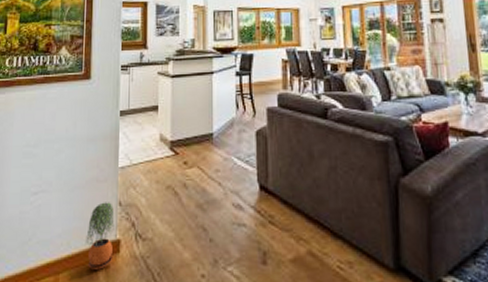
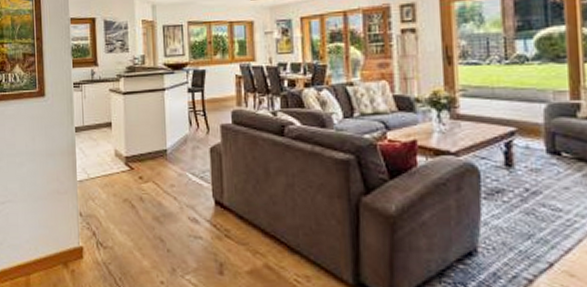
potted plant: present [86,202,114,270] -> none [51,212,78,273]

